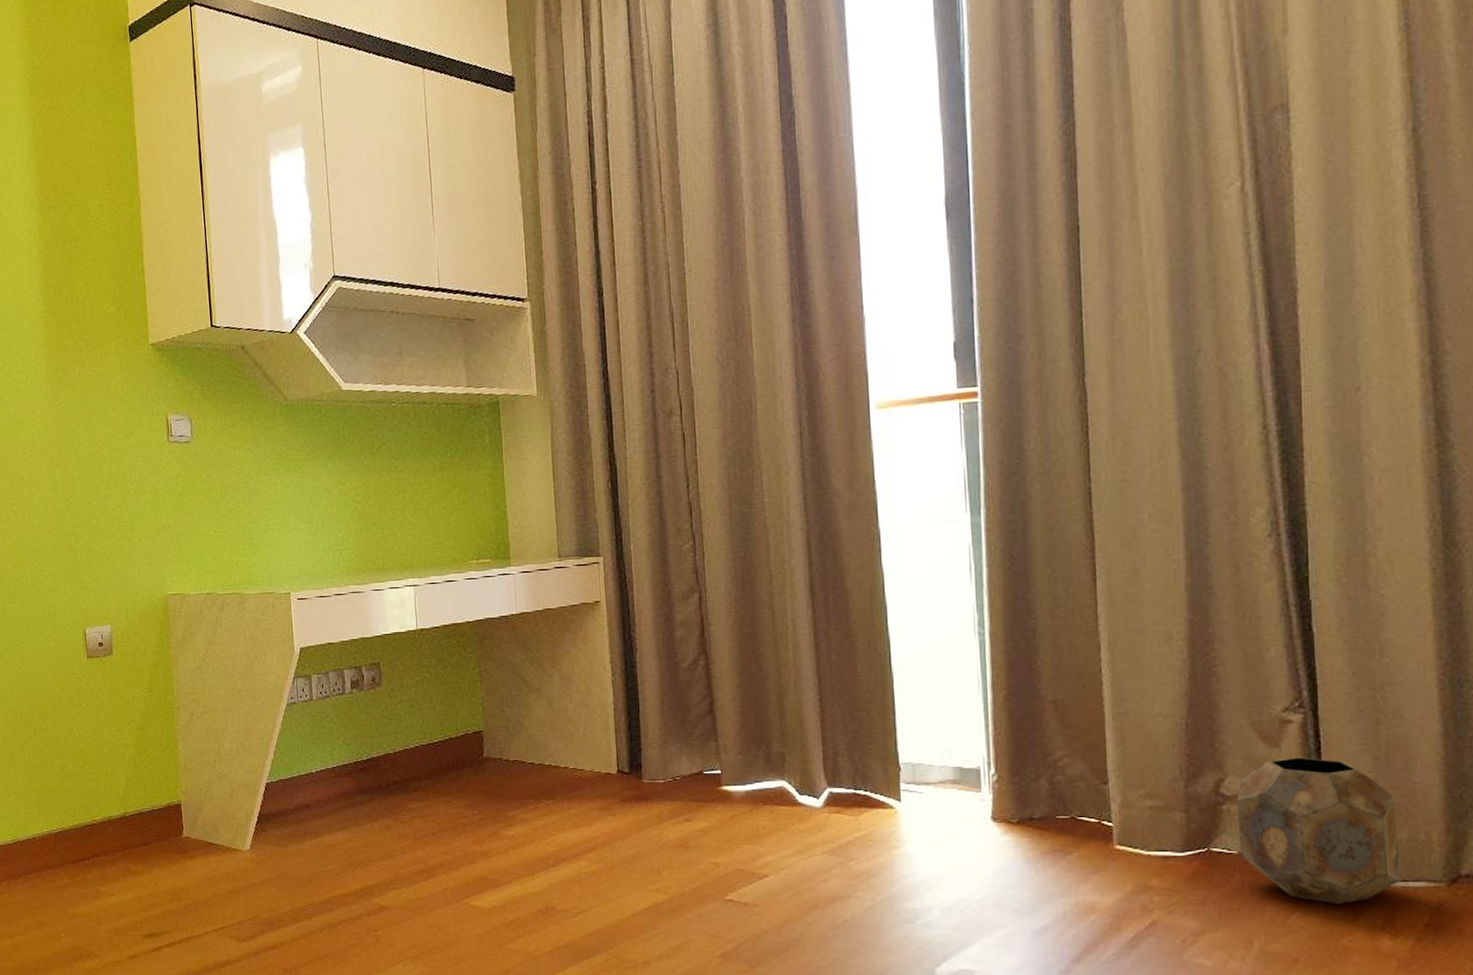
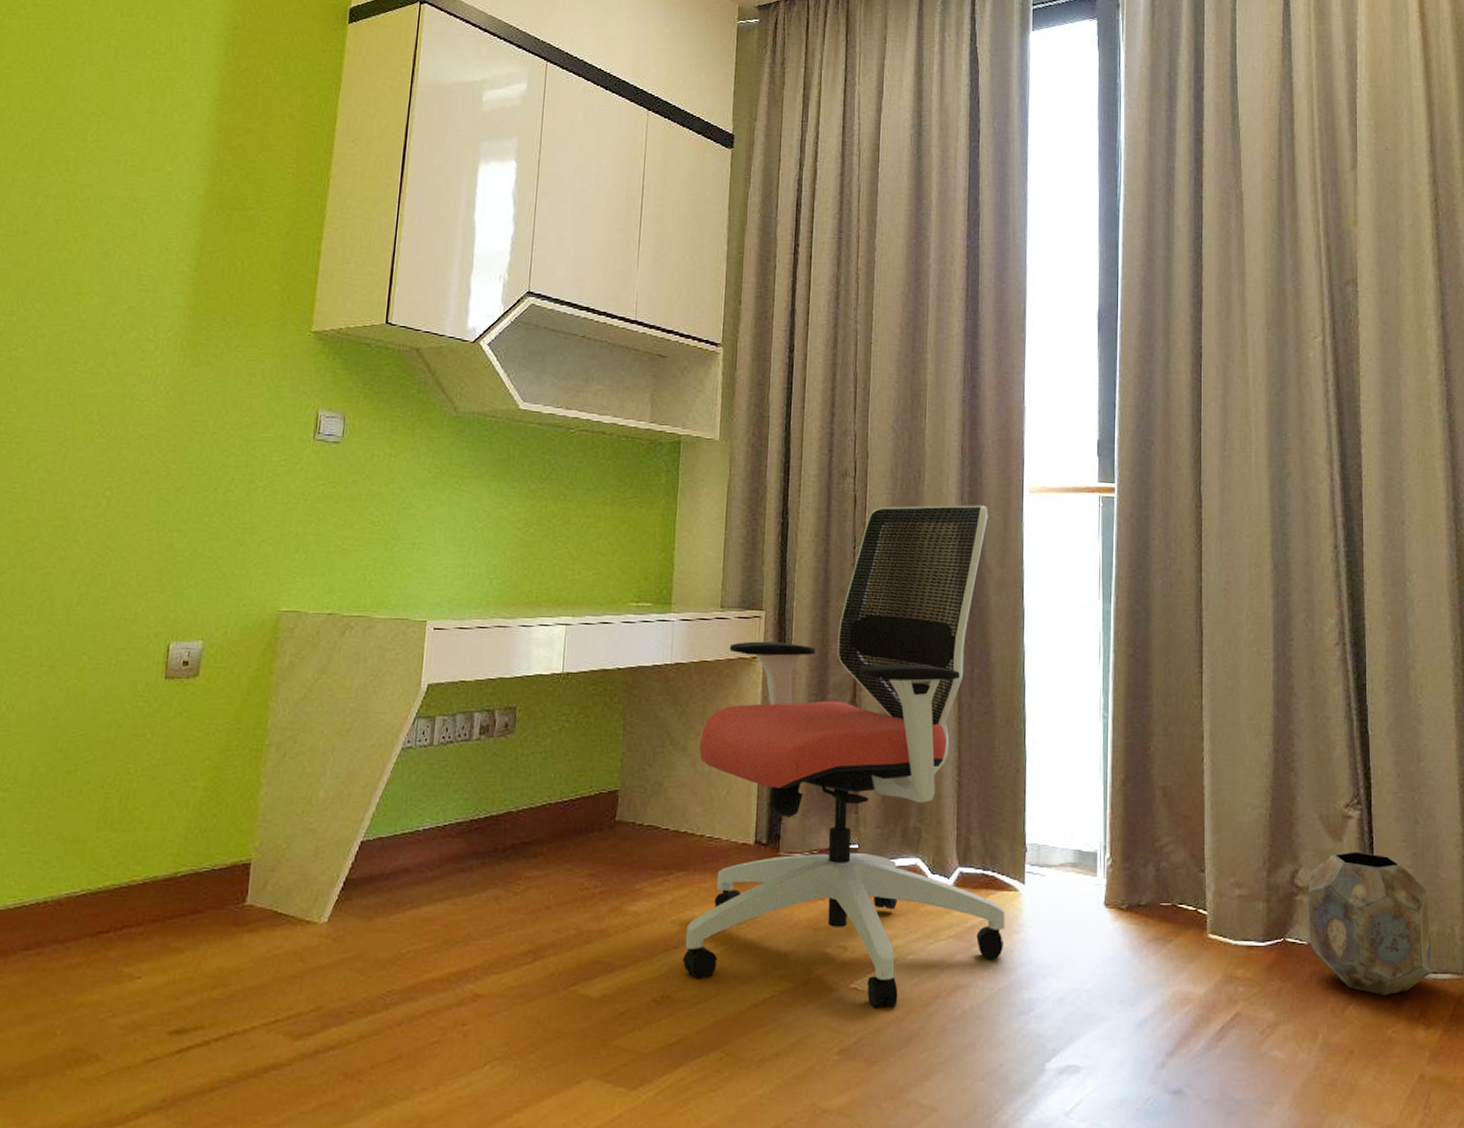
office chair: none [553,428,883,918] -> present [682,505,1005,1009]

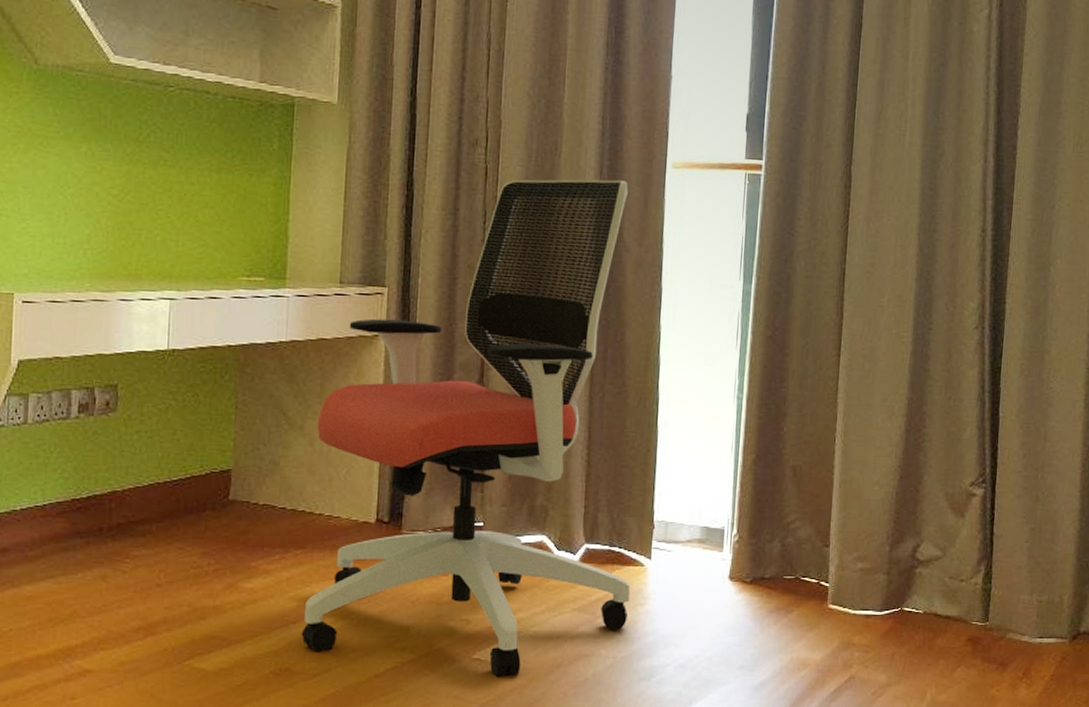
planter: present [1308,851,1432,995] -> none [925,527,1043,658]

